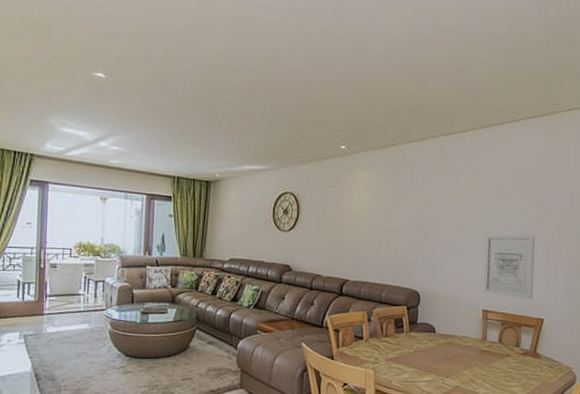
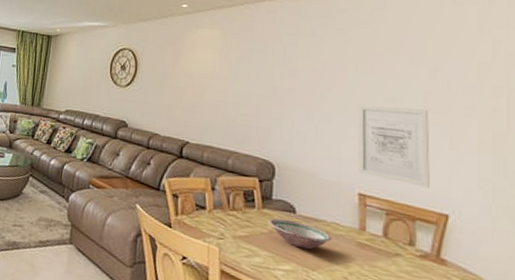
bowl: none [414,338,462,362] -> present [268,218,331,250]

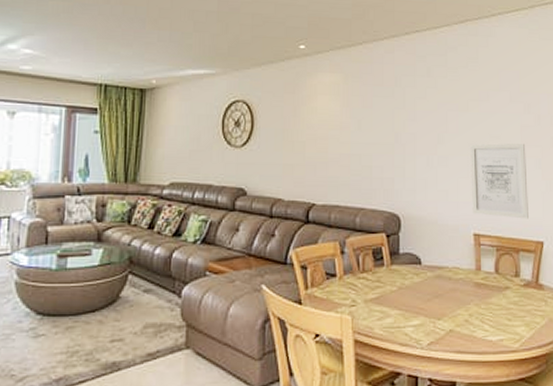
bowl: present [268,218,331,250] -> none [397,272,453,300]

